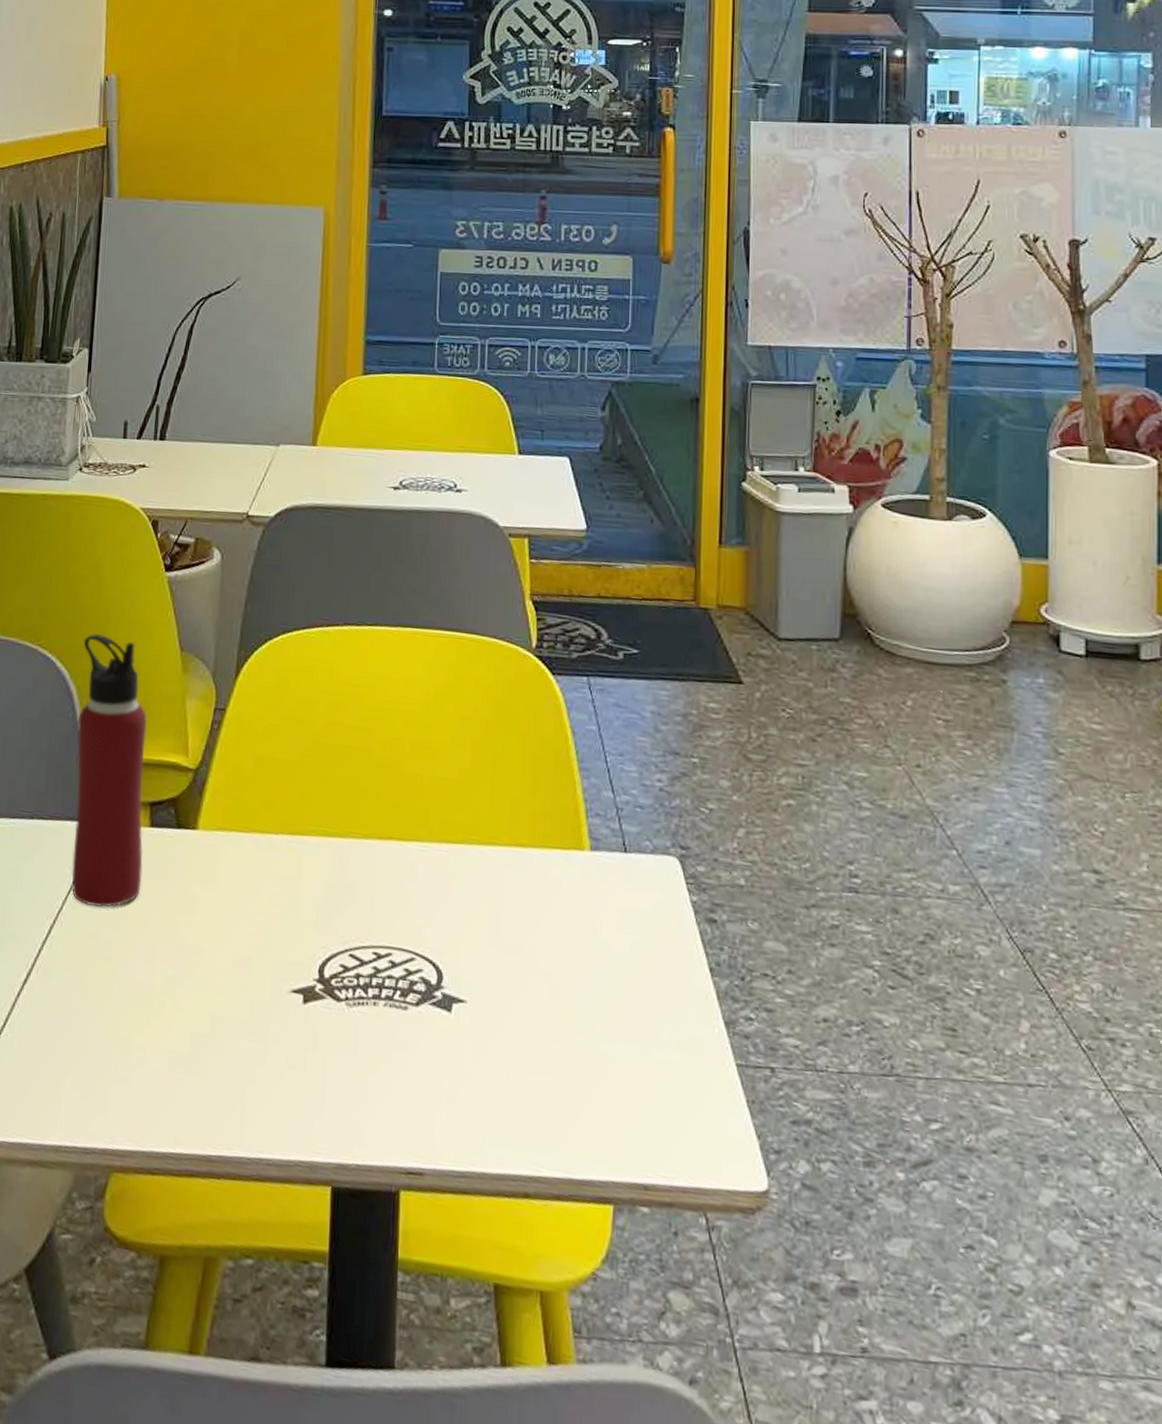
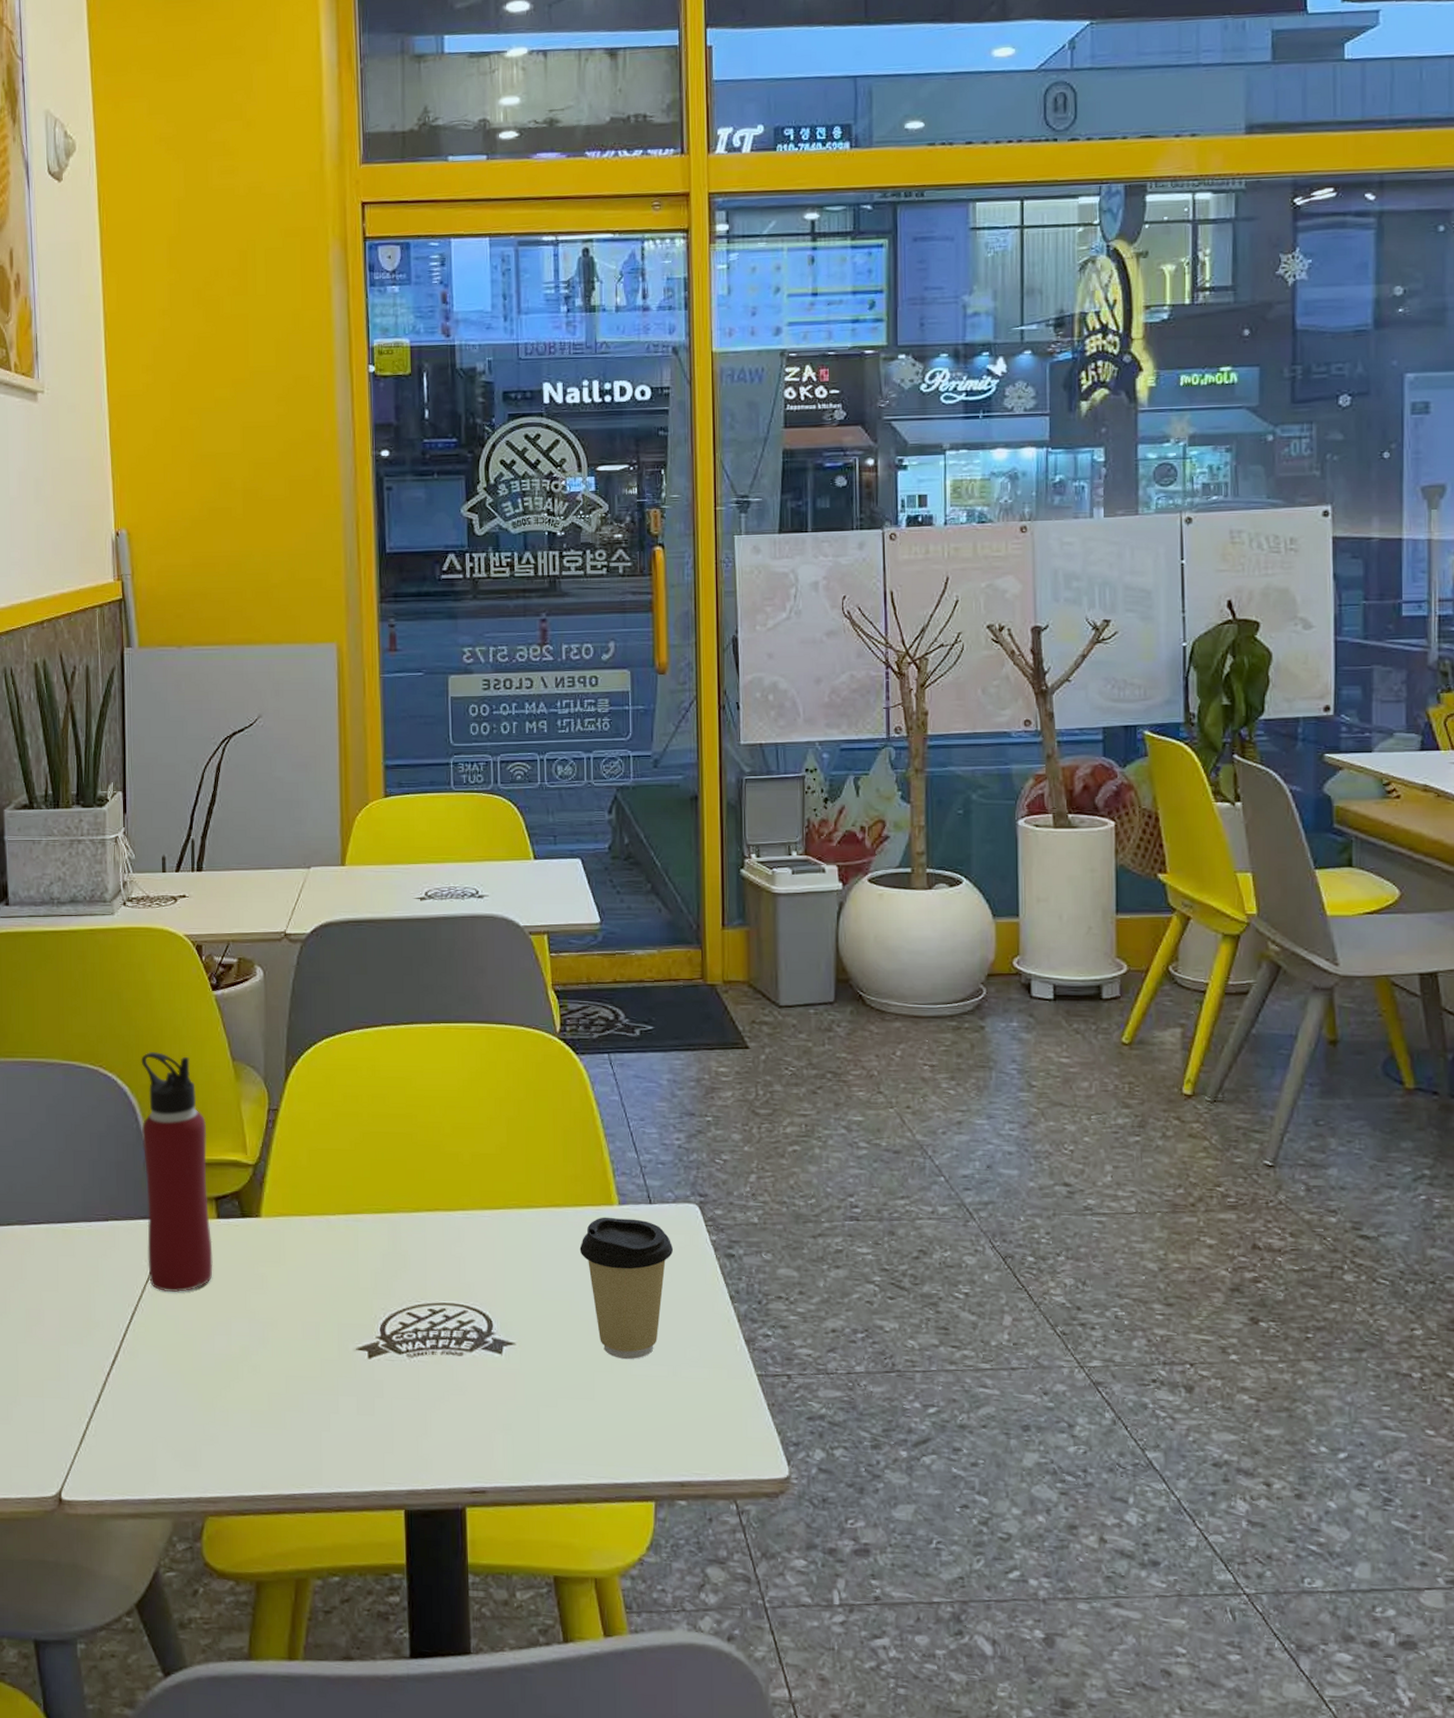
coffee cup: none [544,862,649,1033] -> present [579,1217,674,1360]

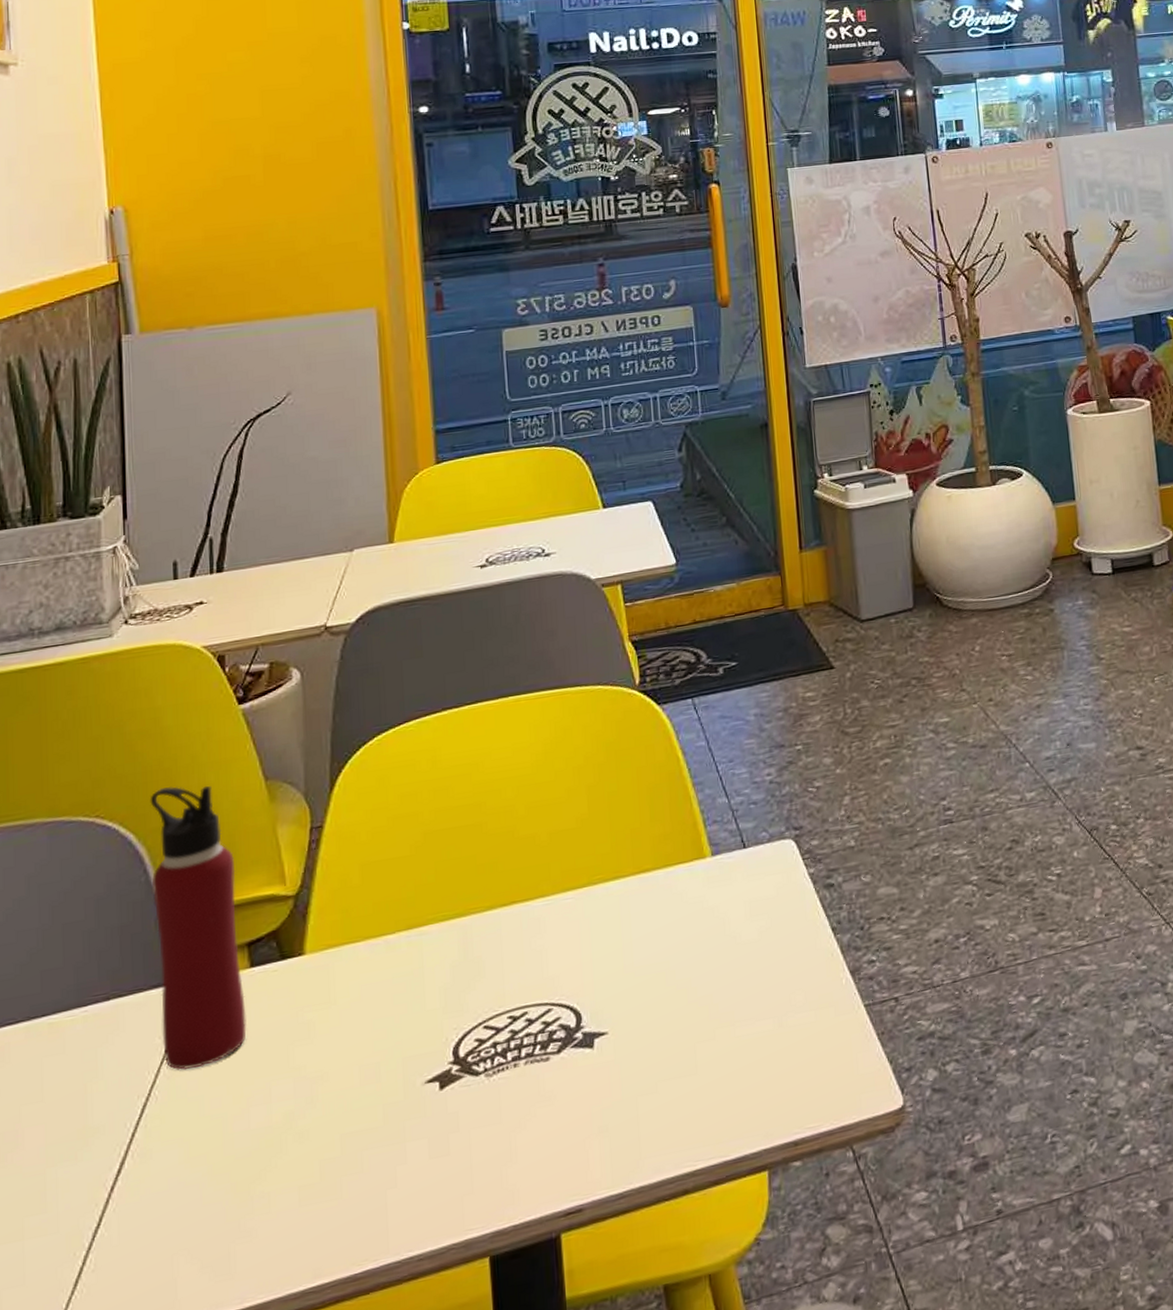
coffee cup: present [579,1217,674,1360] -> none [672,867,772,1023]

